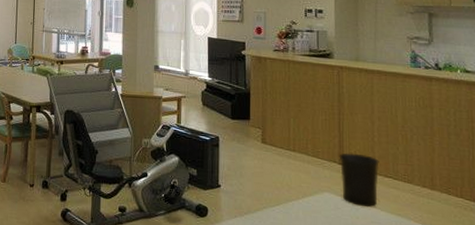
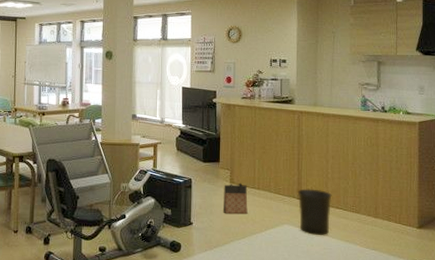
bag: none [254,143,282,179] -> present [222,183,248,215]

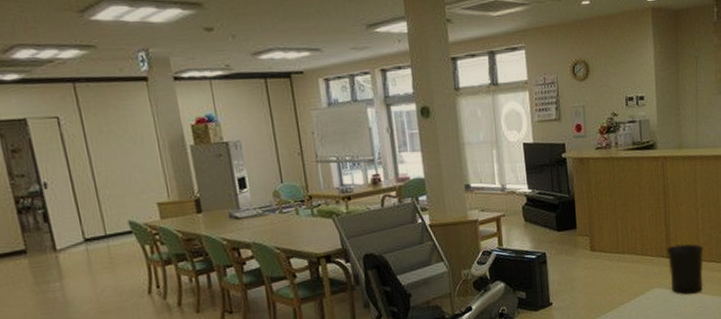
bag: present [222,183,248,215] -> none [584,249,614,287]

